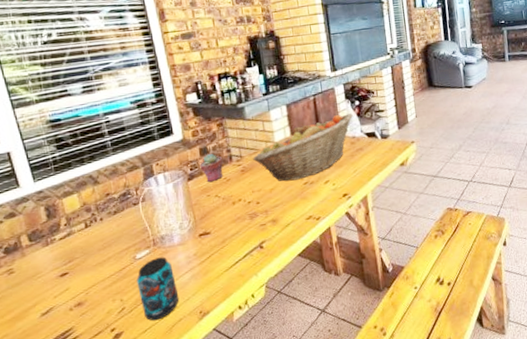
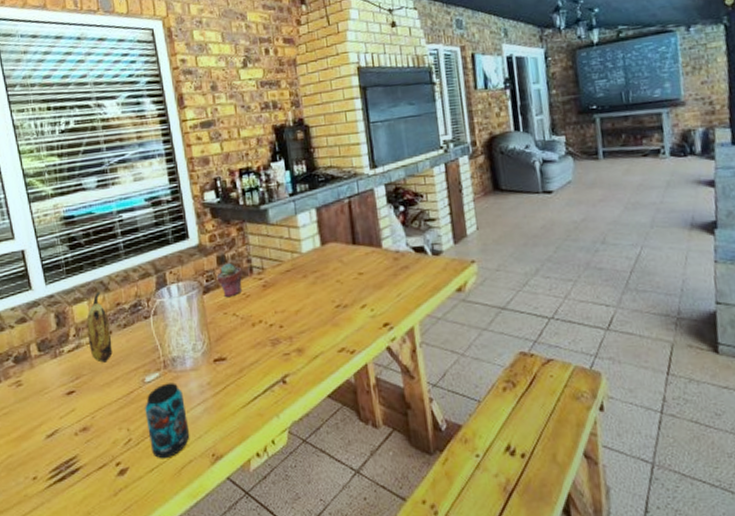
banana: none [77,185,104,246] -> present [87,292,113,363]
fruit basket: present [252,113,353,182] -> none [275,221,397,303]

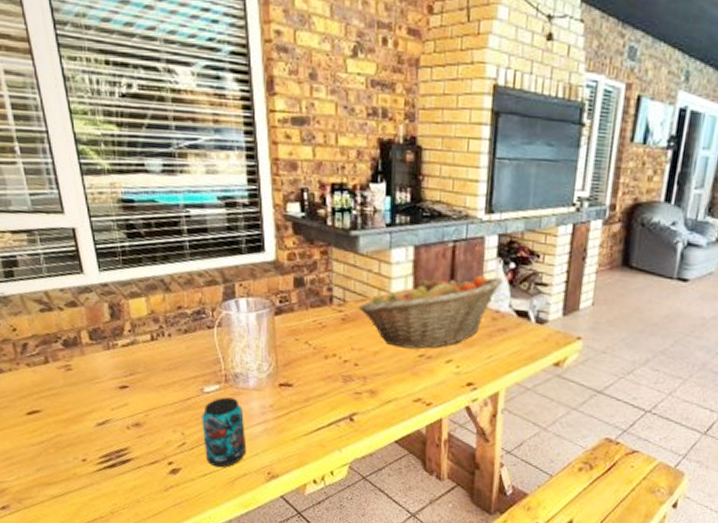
banana: present [87,292,113,363] -> none [144,290,171,365]
potted succulent: present [216,262,243,298] -> none [291,287,321,324]
fruit basket: none [275,221,397,303] -> present [357,276,503,349]

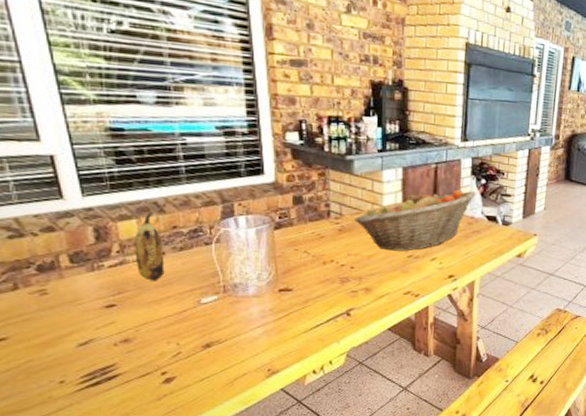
banana: none [144,290,171,365] -> present [134,212,165,281]
beverage can: present [202,397,247,468] -> none [199,306,246,371]

